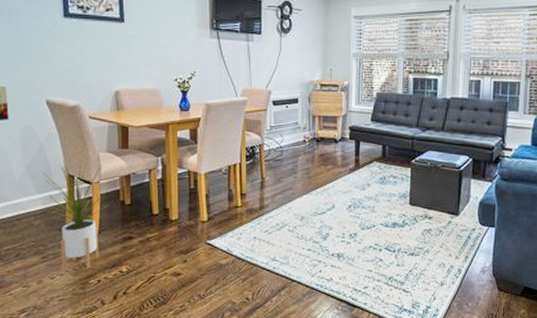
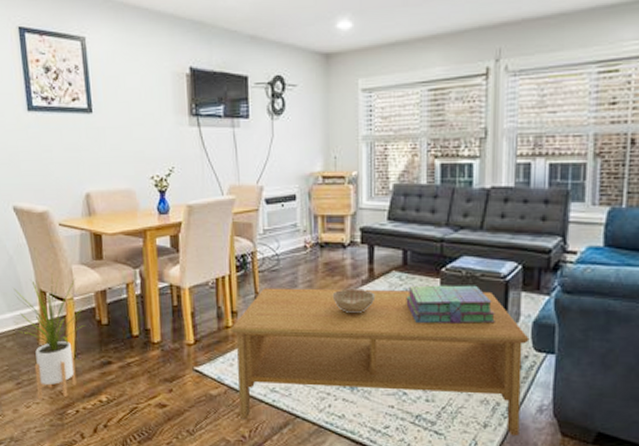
coffee table: none [238,174,476,291] -> present [229,288,529,435]
decorative bowl: none [325,175,360,196] -> present [332,288,376,314]
stack of books: none [384,173,452,204] -> present [406,285,495,324]

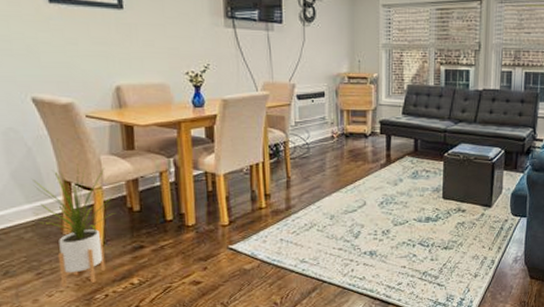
coffee table: present [229,288,529,435] -> none [263,171,509,288]
decorative bowl: present [332,288,376,314] -> none [355,171,392,193]
stack of books: present [406,285,495,324] -> none [416,166,484,199]

